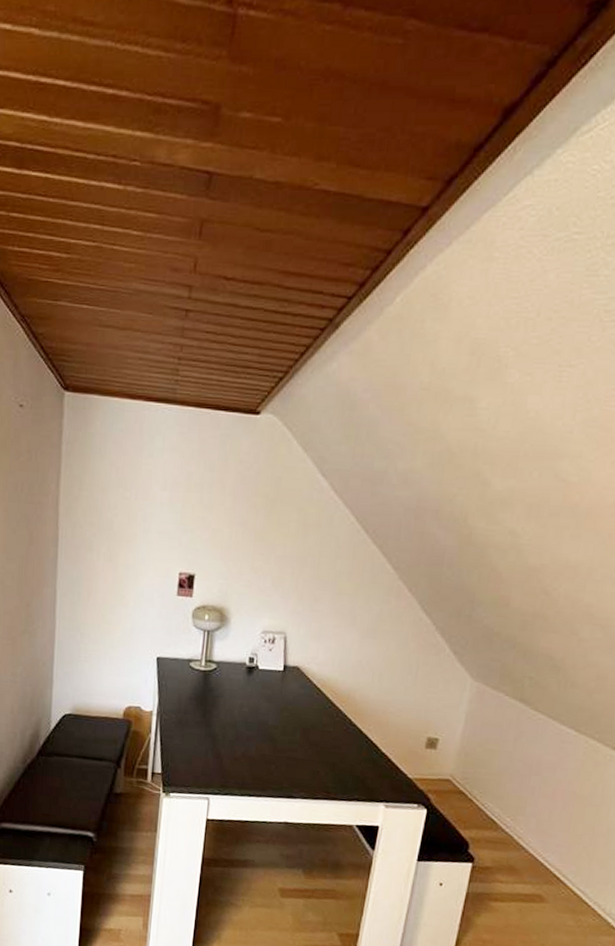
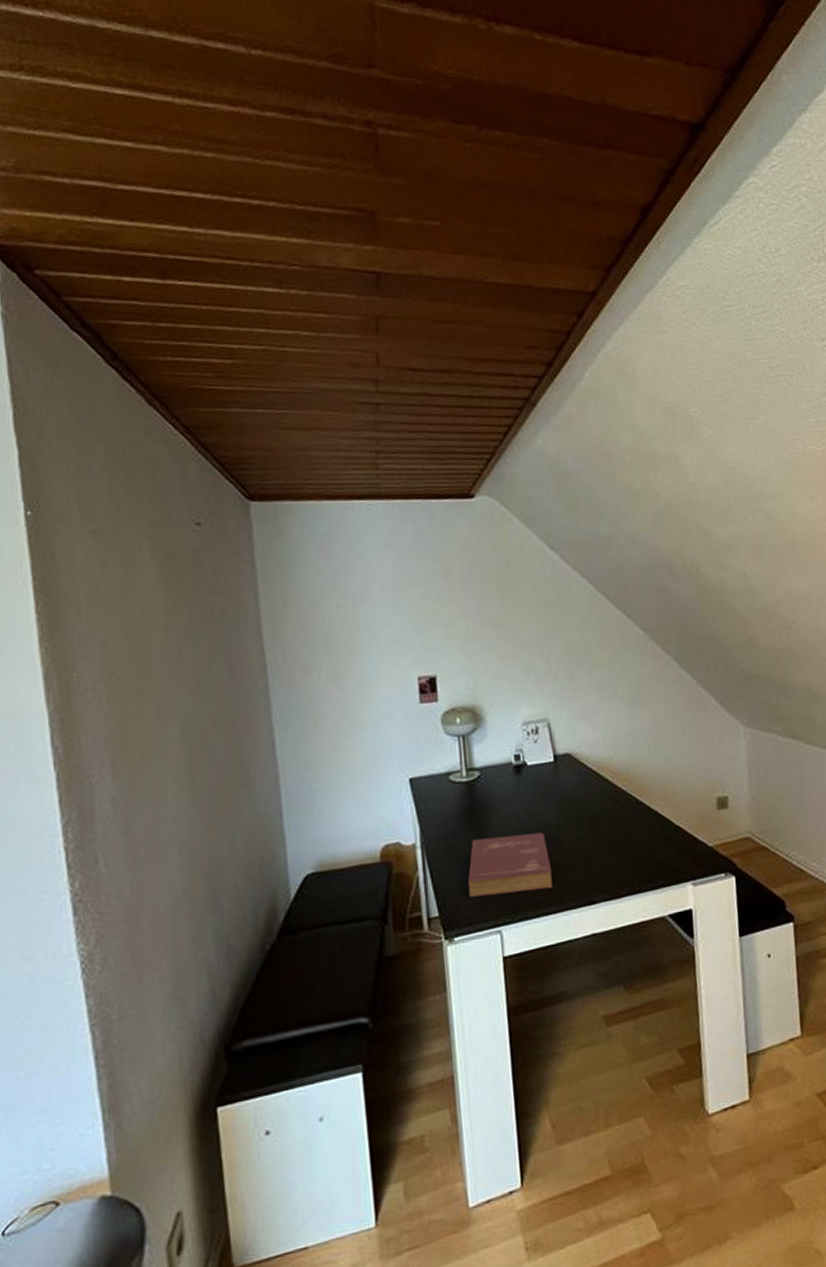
book: none [188,720,262,776] -> present [467,832,553,898]

